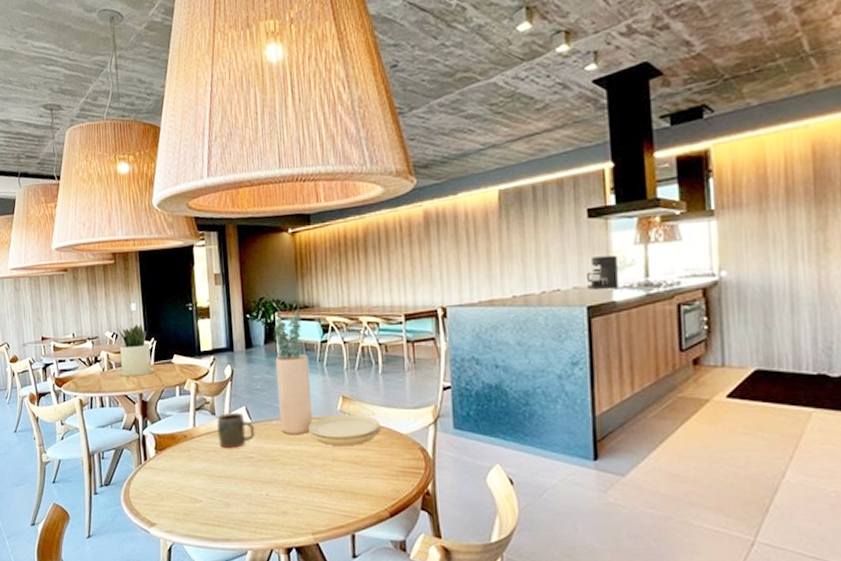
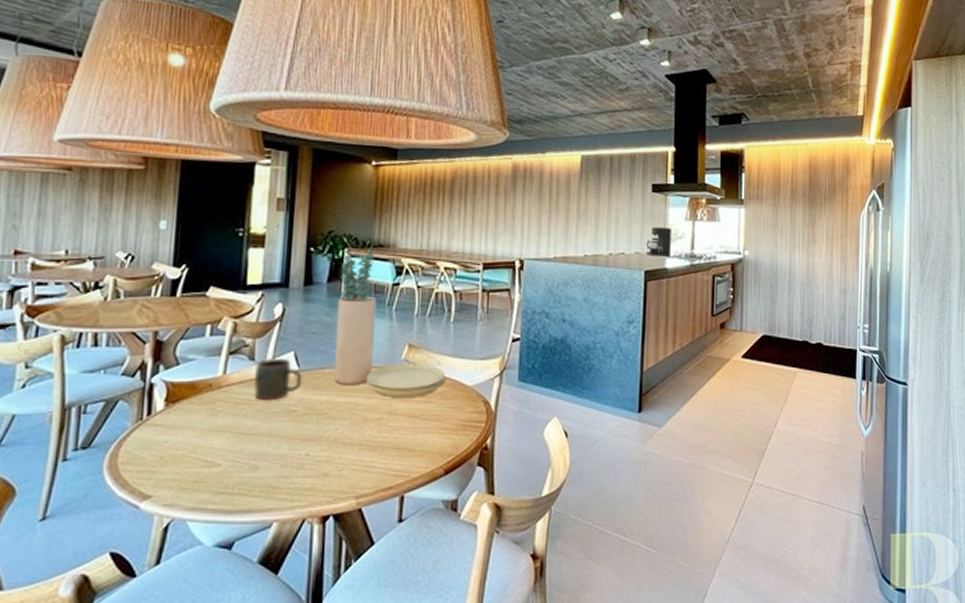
planter: present [117,323,155,378] -> none [127,245,181,311]

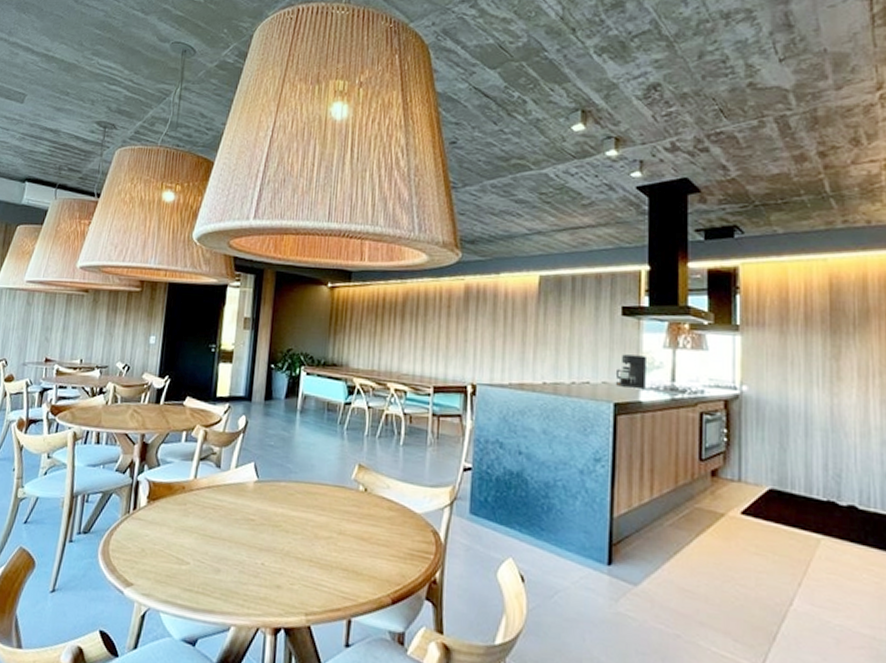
mug: present [254,358,303,400] -> none [219,467,261,507]
vase: present [334,241,377,386] -> none [288,360,330,501]
plate: present [366,364,446,399] -> none [318,483,395,520]

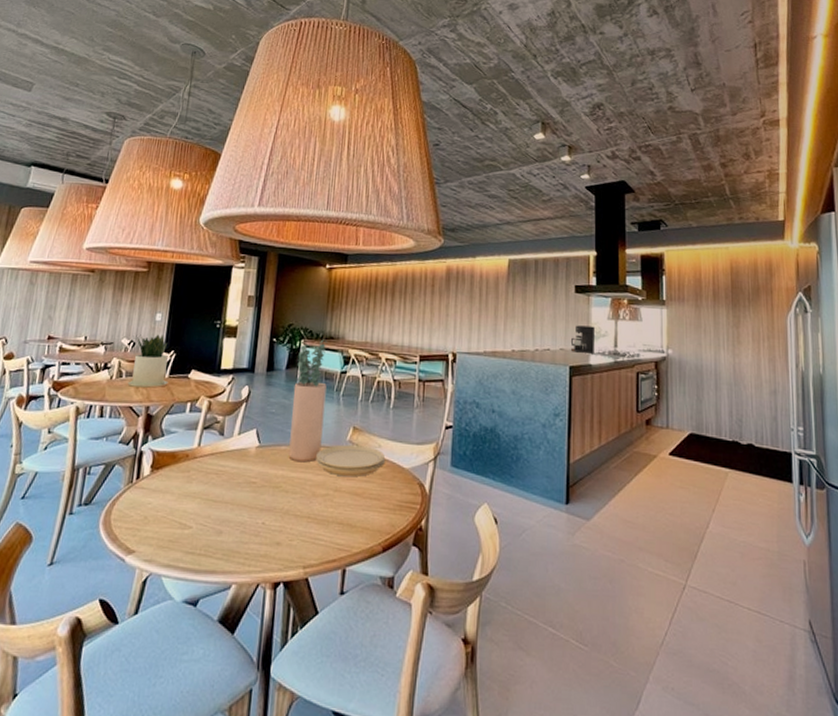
planter: none [123,358,164,415] -> present [127,334,169,389]
vase: none [288,360,330,501] -> present [288,334,328,463]
plate: none [318,483,395,520] -> present [316,445,386,477]

